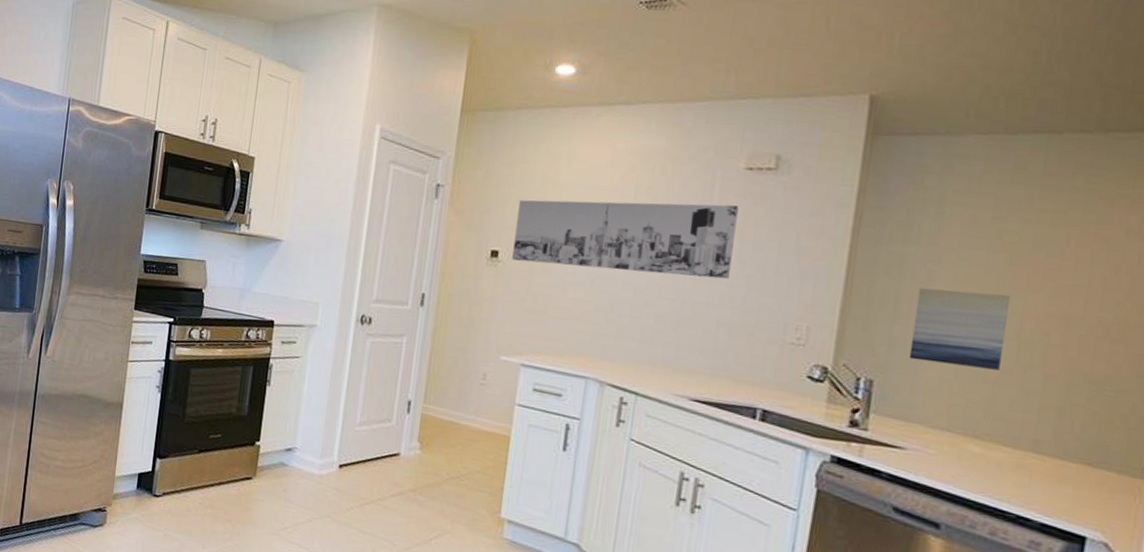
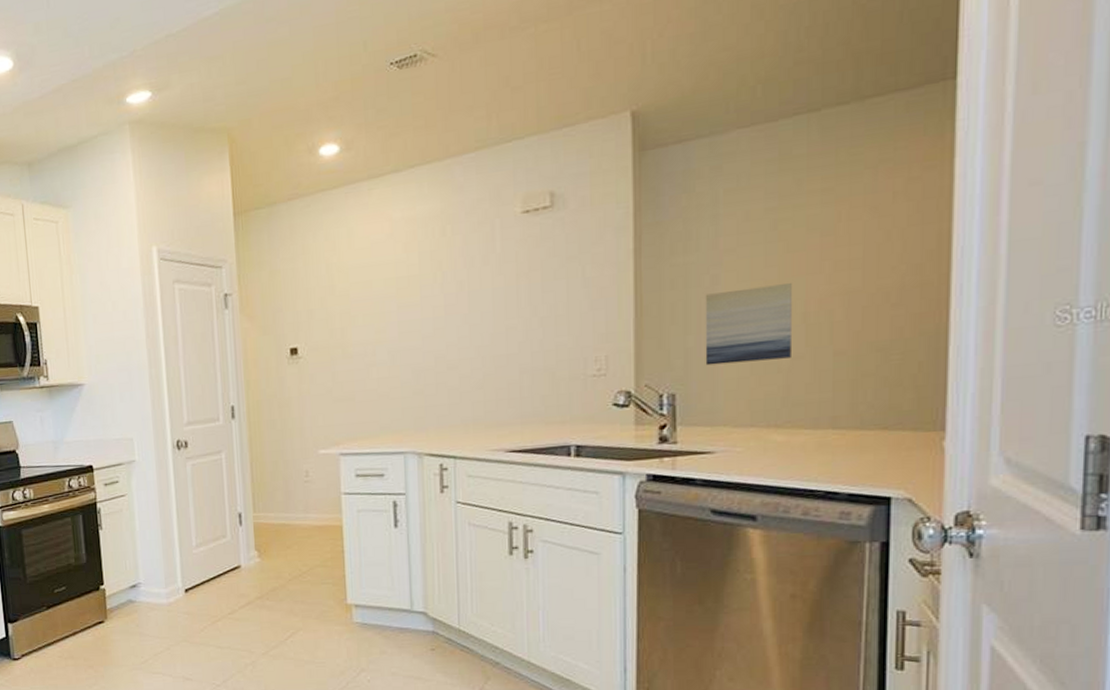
wall art: present [512,199,739,280] -> none [308,252,524,353]

